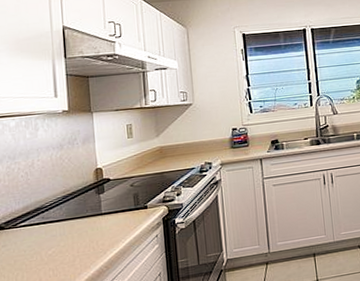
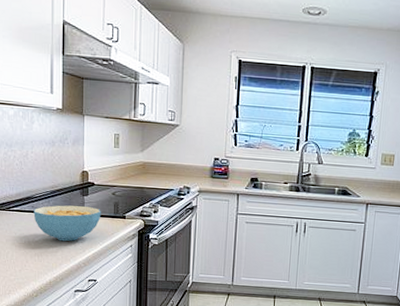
cereal bowl: none [44,204,121,248] -> present [33,205,101,242]

